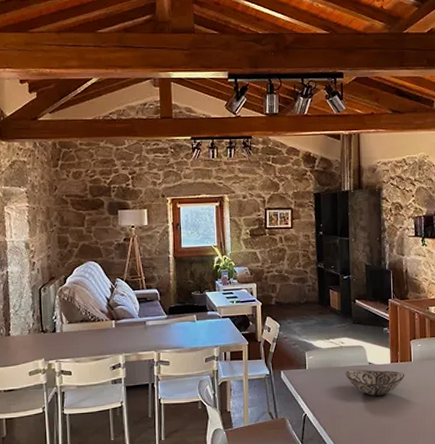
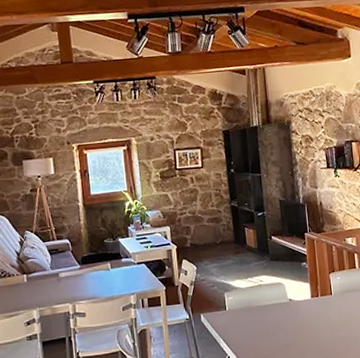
decorative bowl: present [344,369,404,396] -> none [265,305,326,333]

